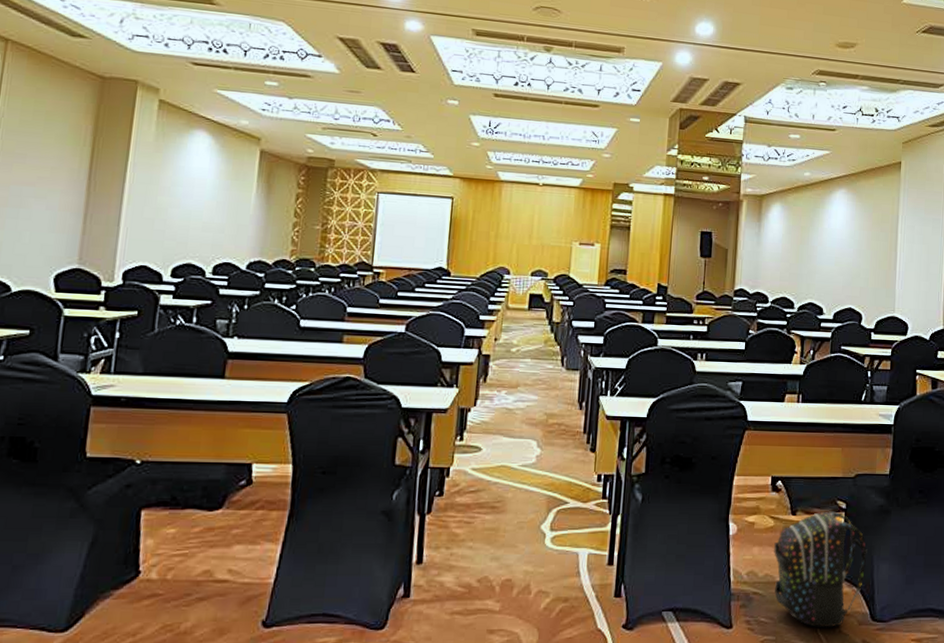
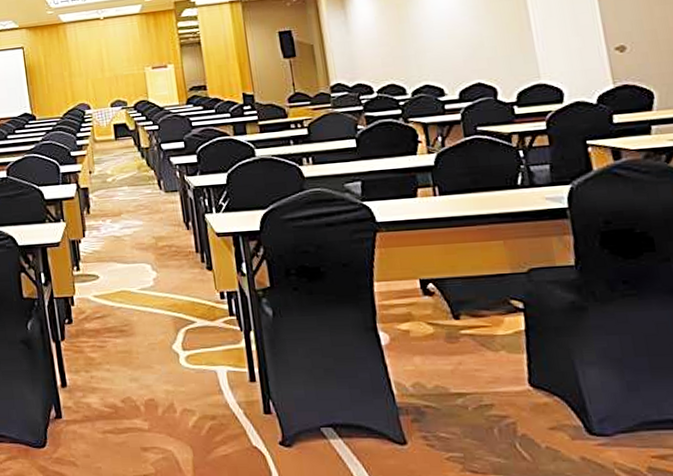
backpack: present [773,511,867,627] -> none [438,312,567,443]

